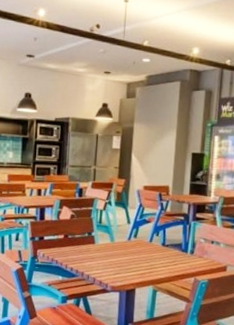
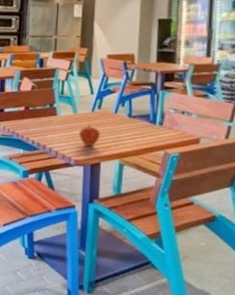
fruit: none [115,253,136,274] -> present [79,125,101,147]

